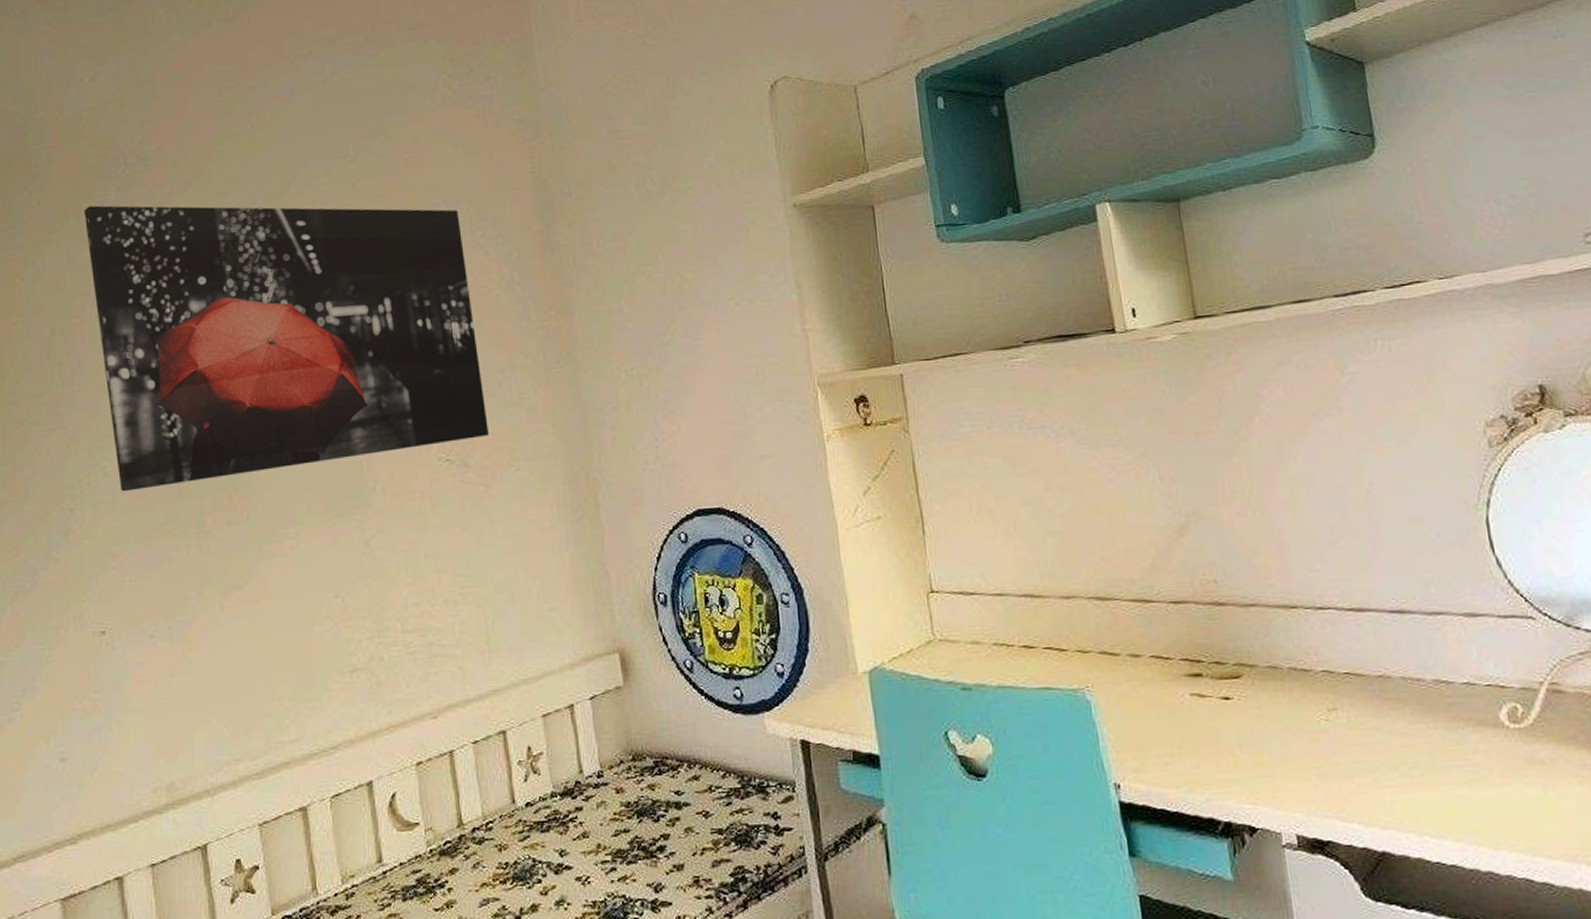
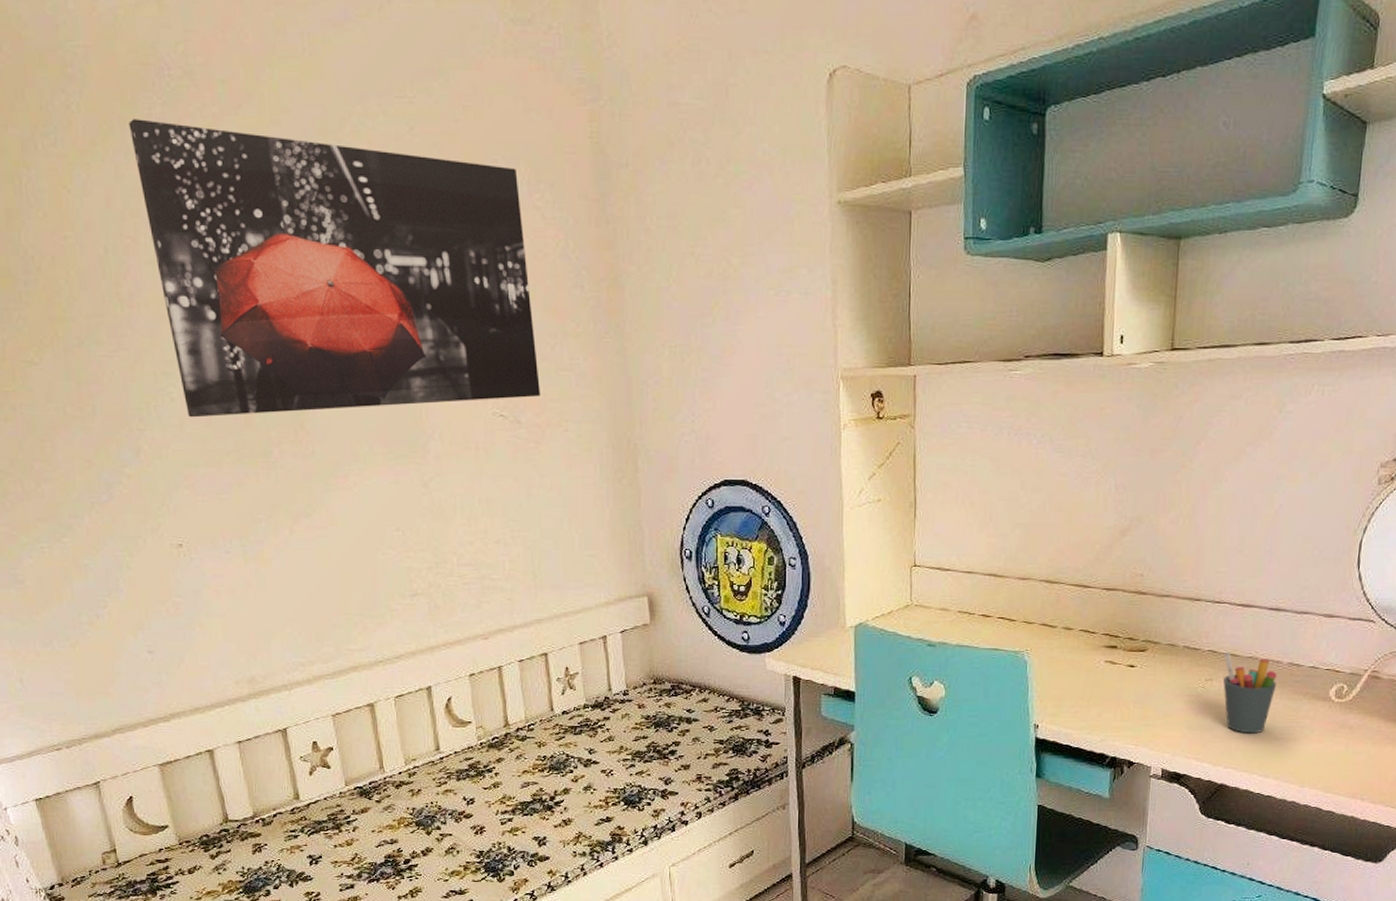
pen holder: none [1343,669,1425,779] -> present [1223,650,1277,734]

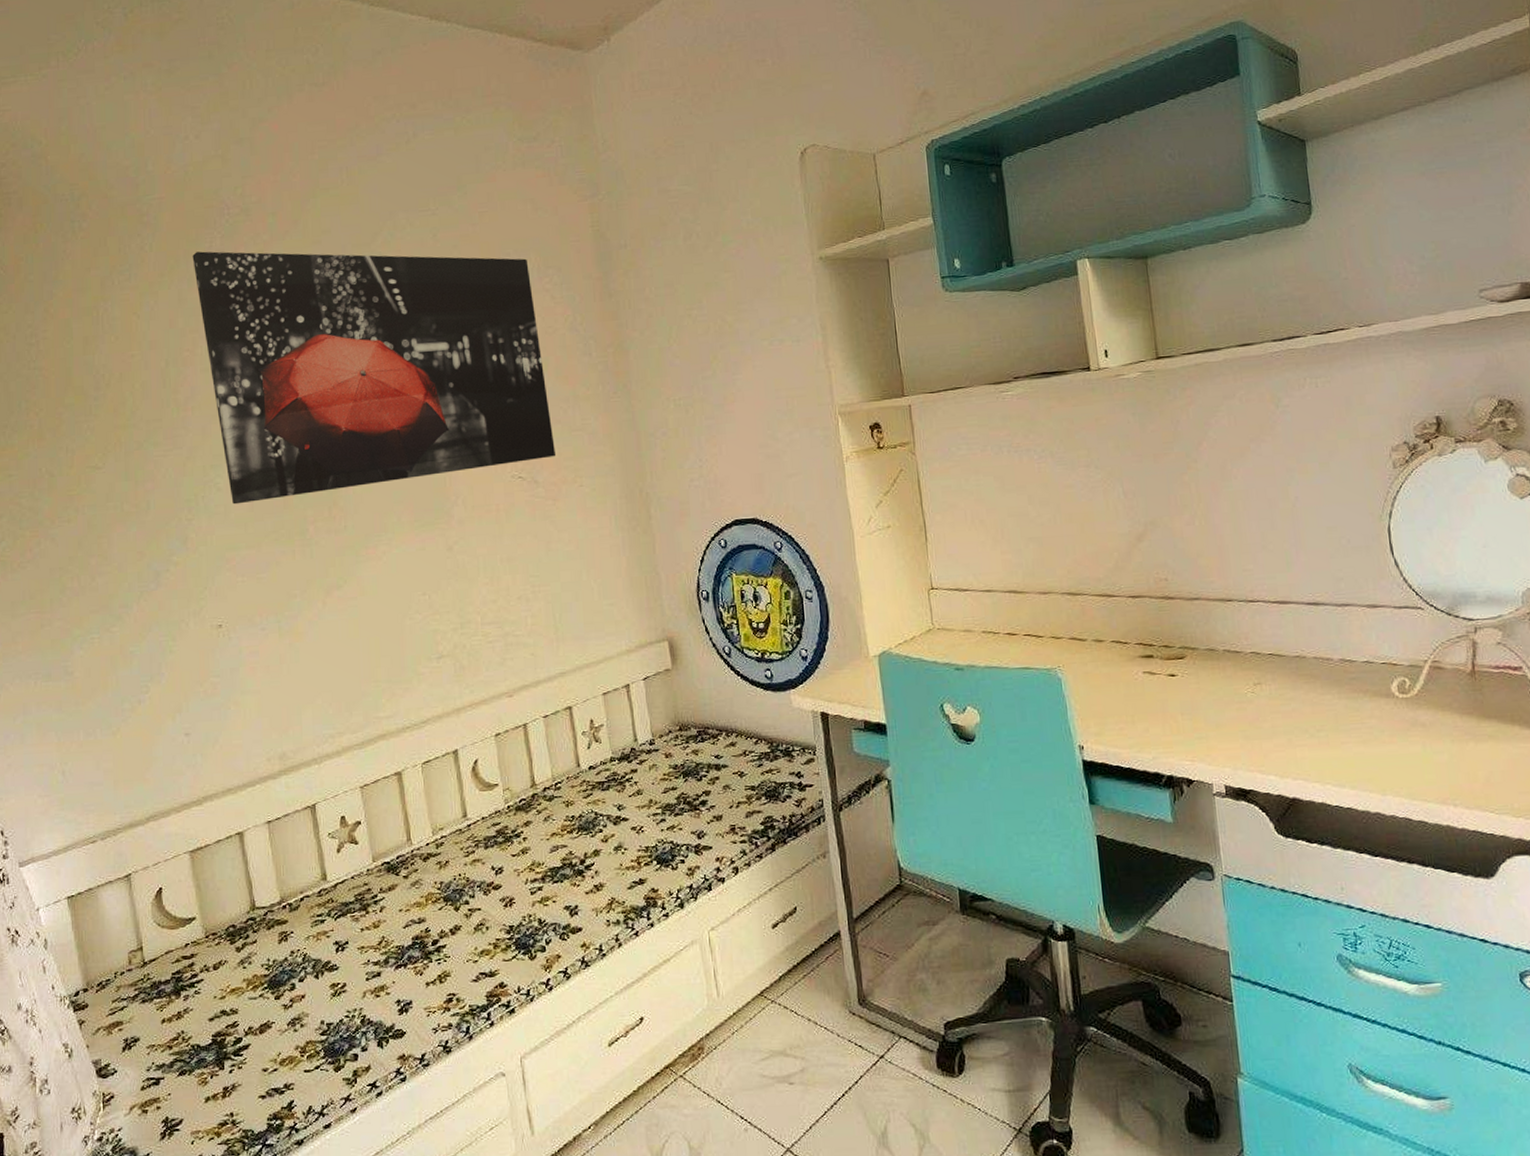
pen holder: present [1223,650,1277,734] -> none [1267,651,1332,740]

